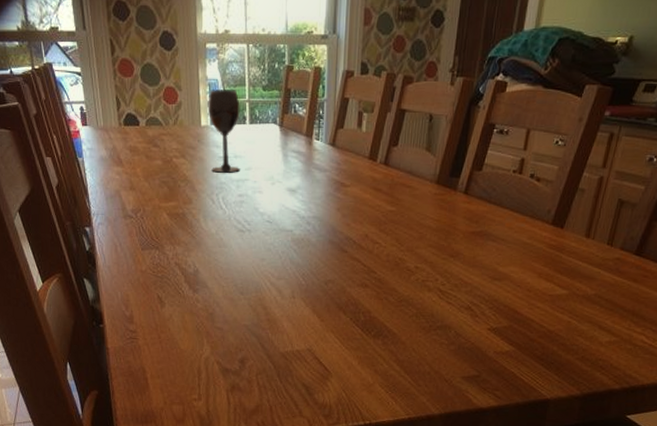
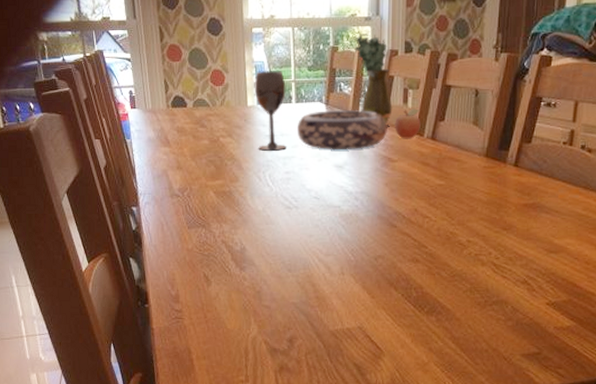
decorative bowl: none [250,132,342,174] -> present [296,110,389,151]
vase: none [310,50,347,147] -> present [354,31,393,123]
fruit: none [348,132,375,164] -> present [395,108,421,139]

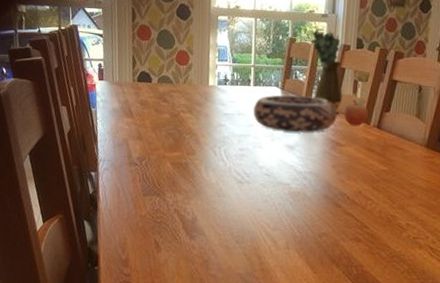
wine glass: present [254,70,287,151] -> none [216,54,246,129]

